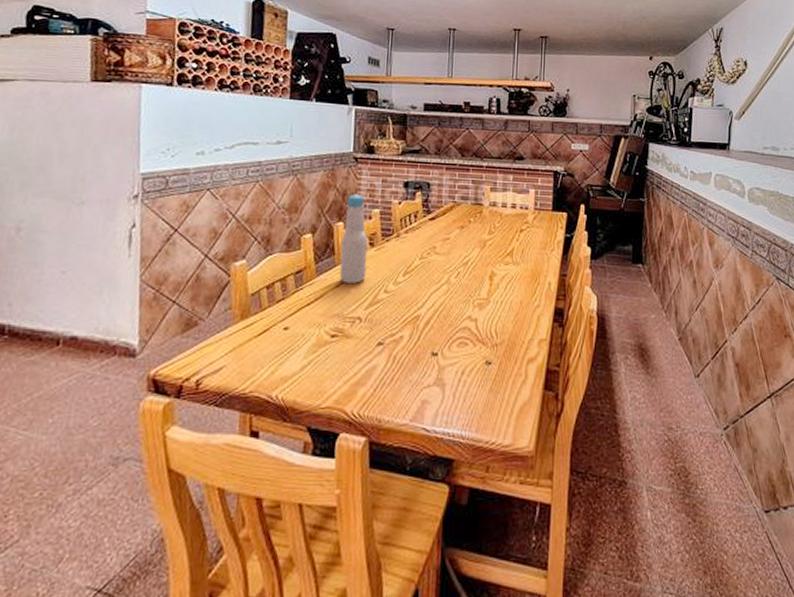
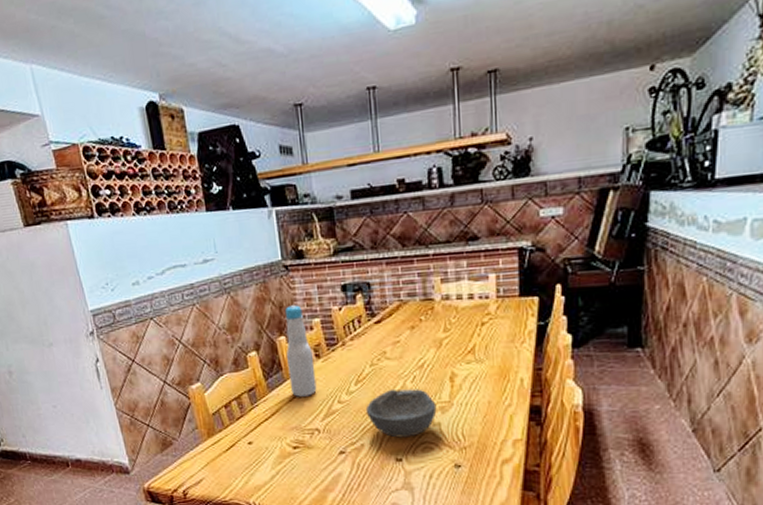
bowl: none [409,282,475,332] -> present [365,389,437,438]

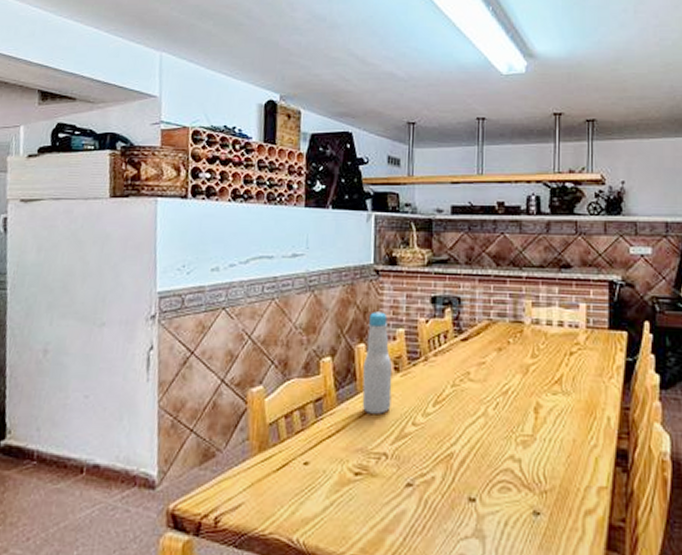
bowl: present [365,389,437,438] -> none [441,414,518,474]

